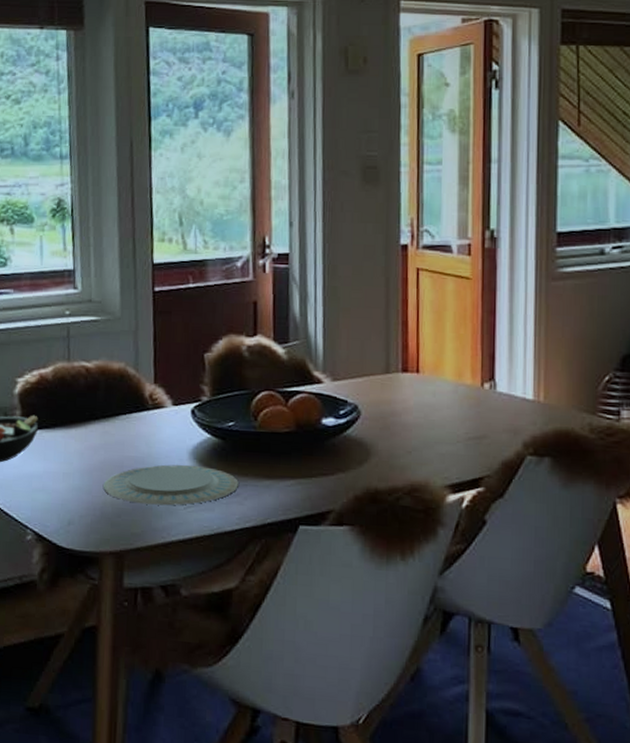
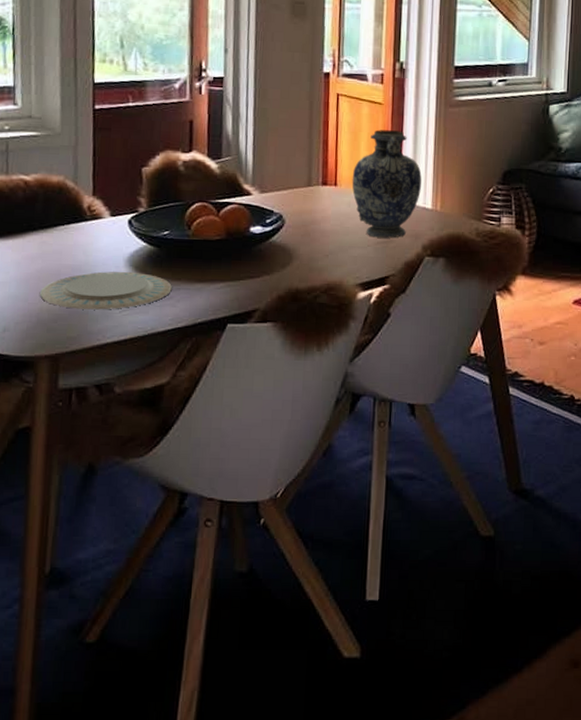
decorative vase: none [436,308,520,434] -> present [351,130,422,238]

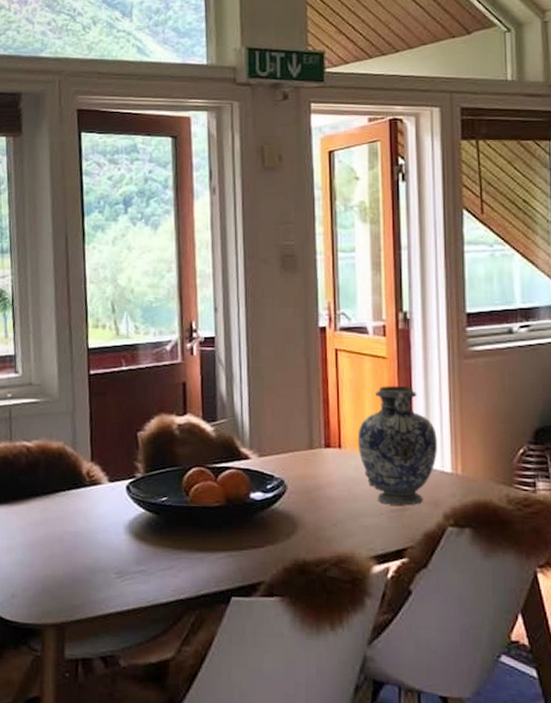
plate: present [40,272,172,310] -> none [45,539,173,579]

